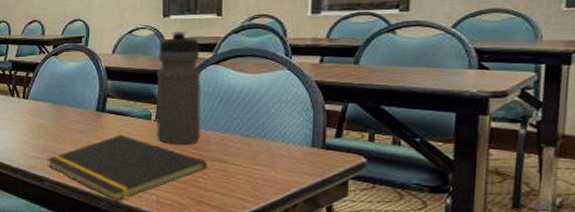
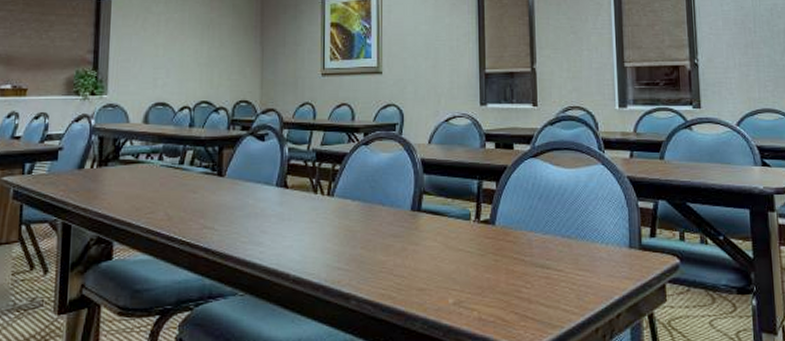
notepad: present [46,134,208,202] -> none [353,238,530,321]
water bottle: present [157,30,201,144] -> none [475,120,521,248]

